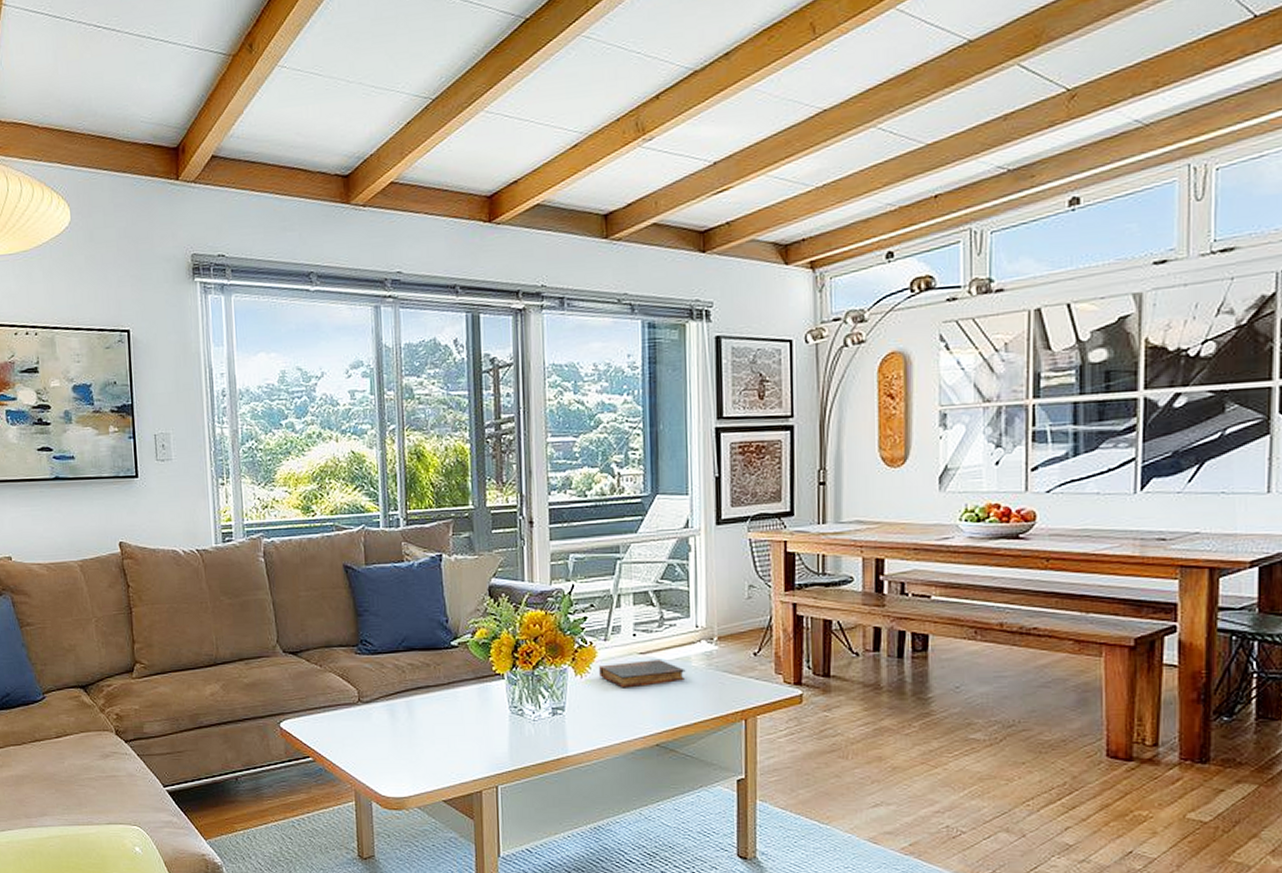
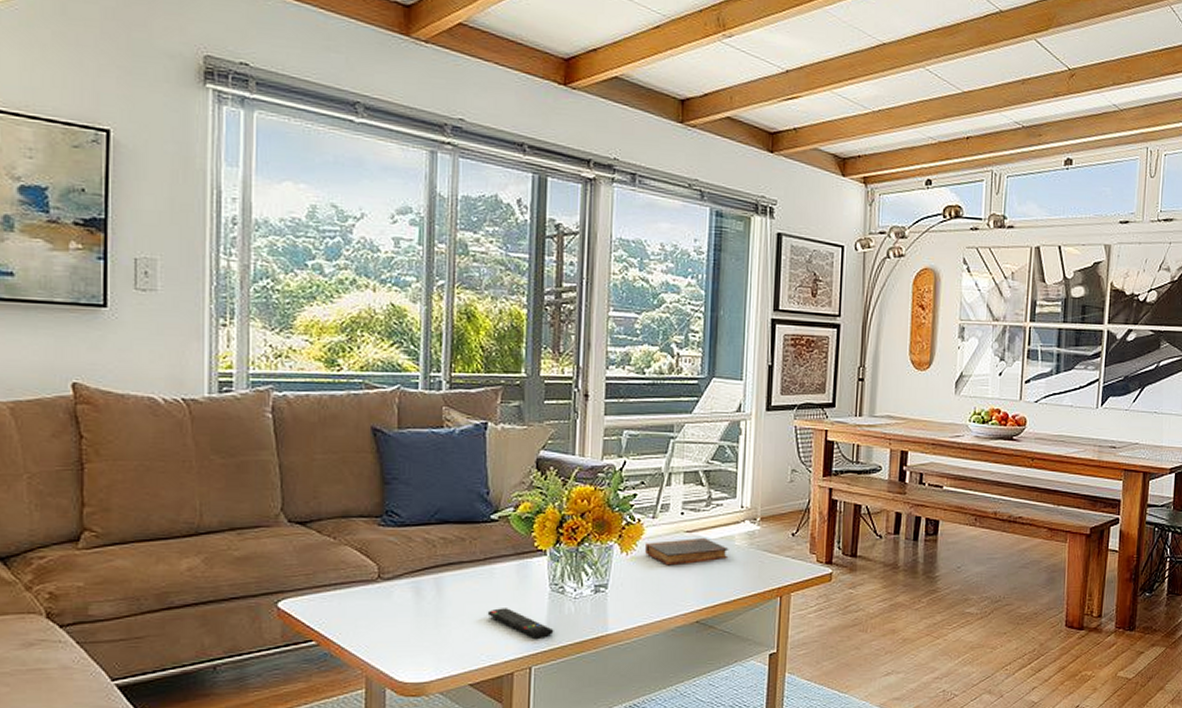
remote control: none [454,729,517,759] -> present [487,608,554,639]

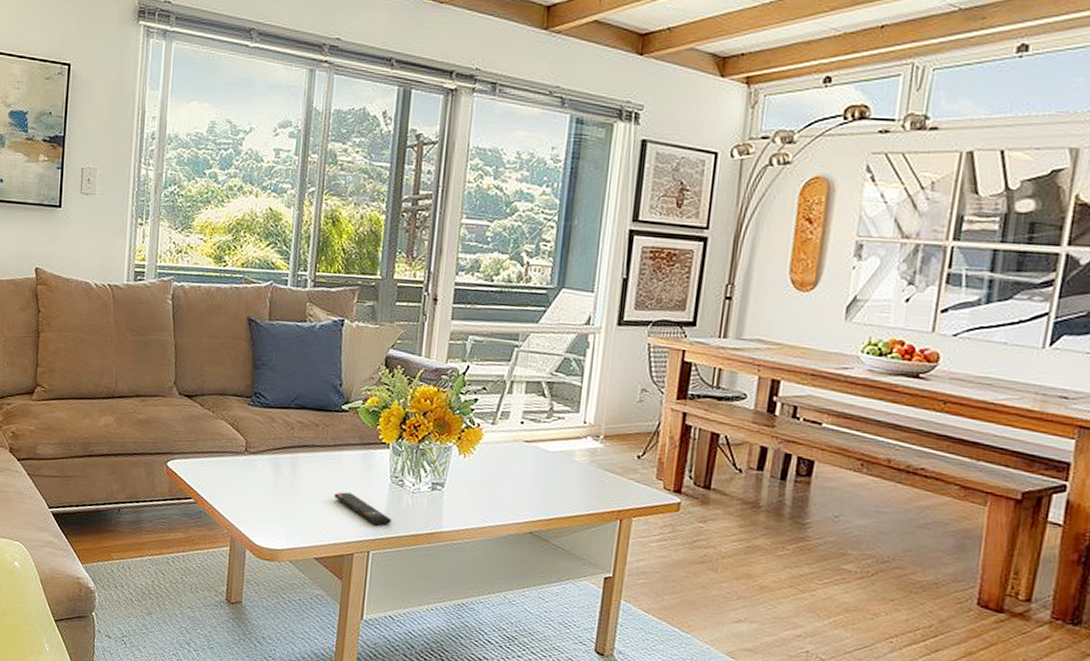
book: present [645,537,729,566] -> none [483,447,568,474]

